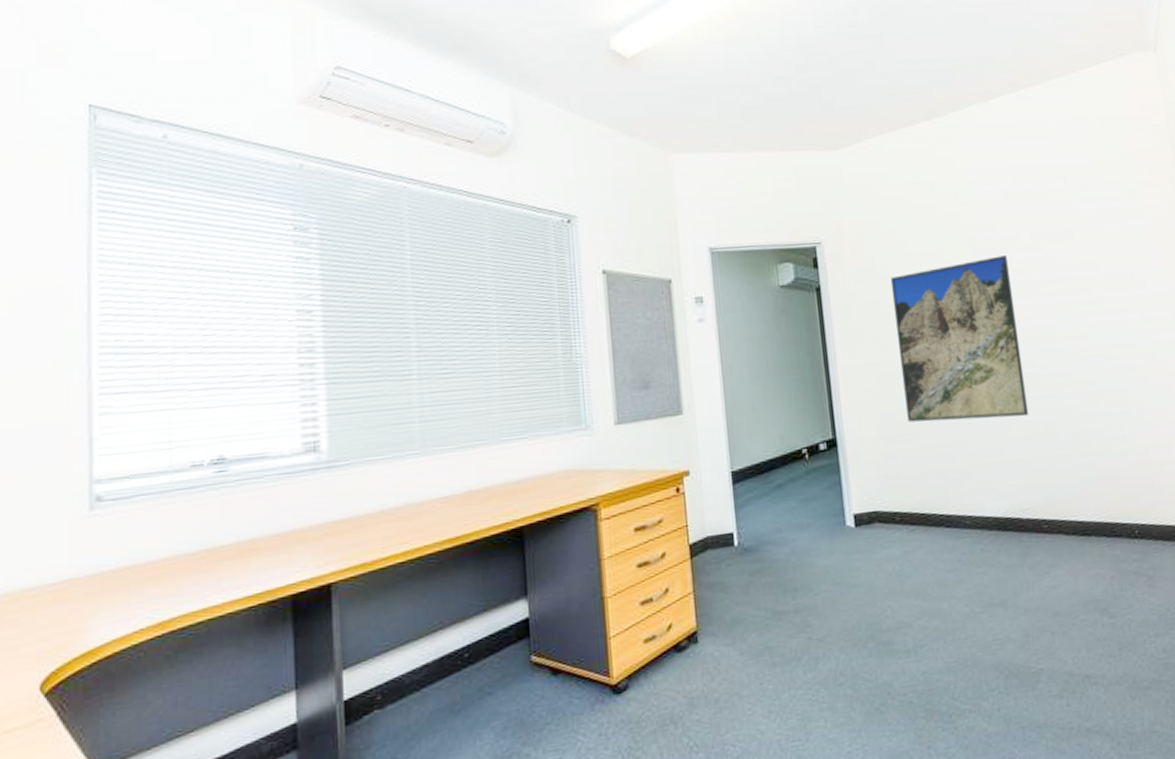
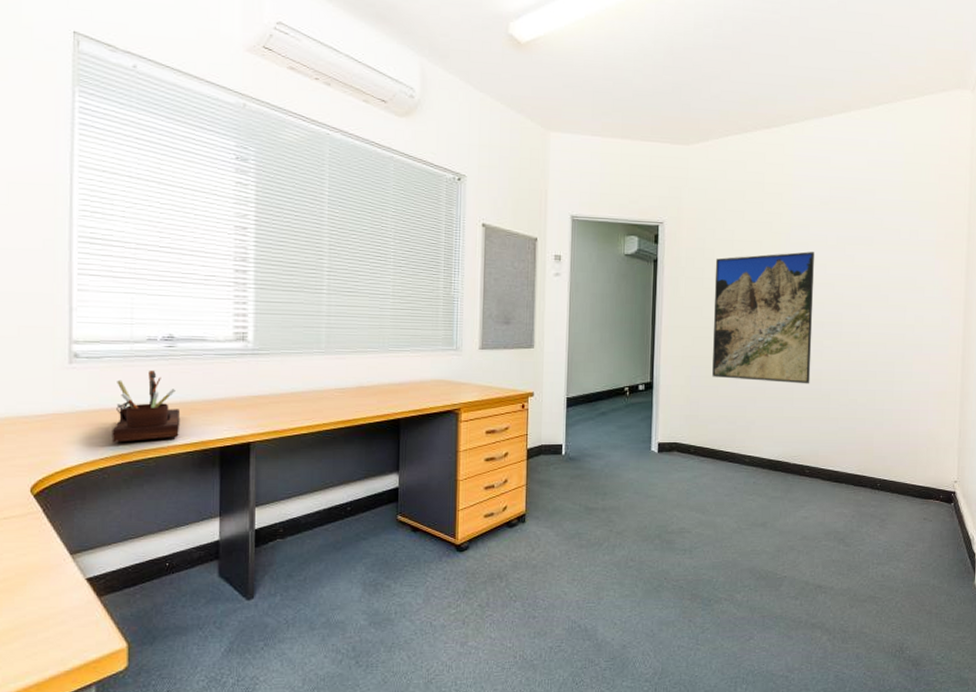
desk organizer: none [148,504,238,608] -> present [112,370,181,443]

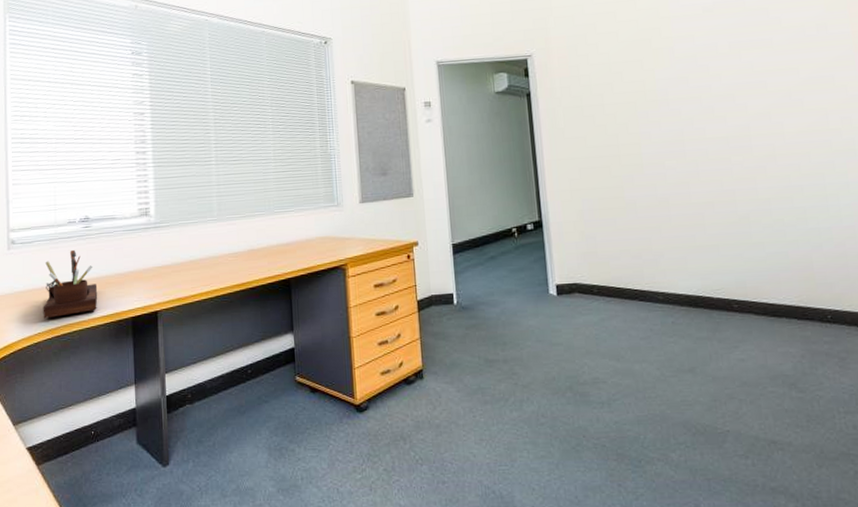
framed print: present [712,251,814,384] -> none [593,63,723,209]

